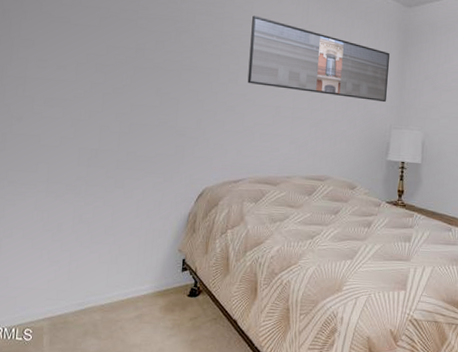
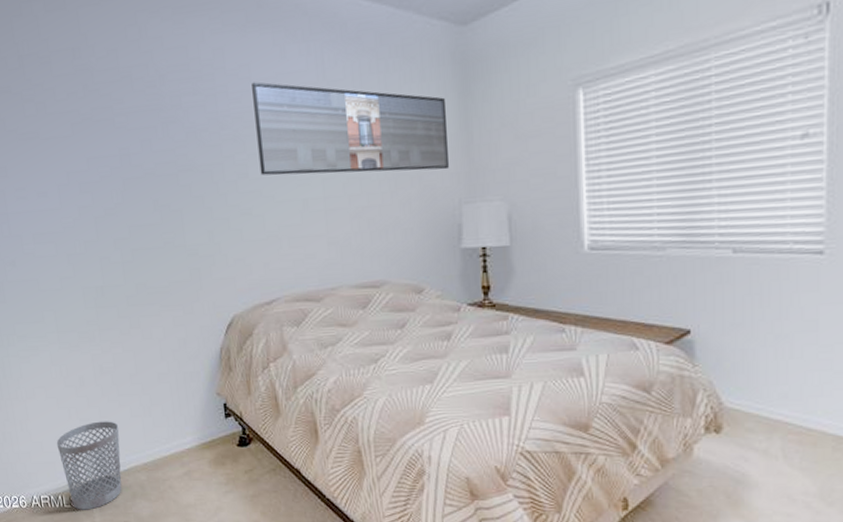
wastebasket: none [22,264,85,344] -> present [56,421,122,510]

